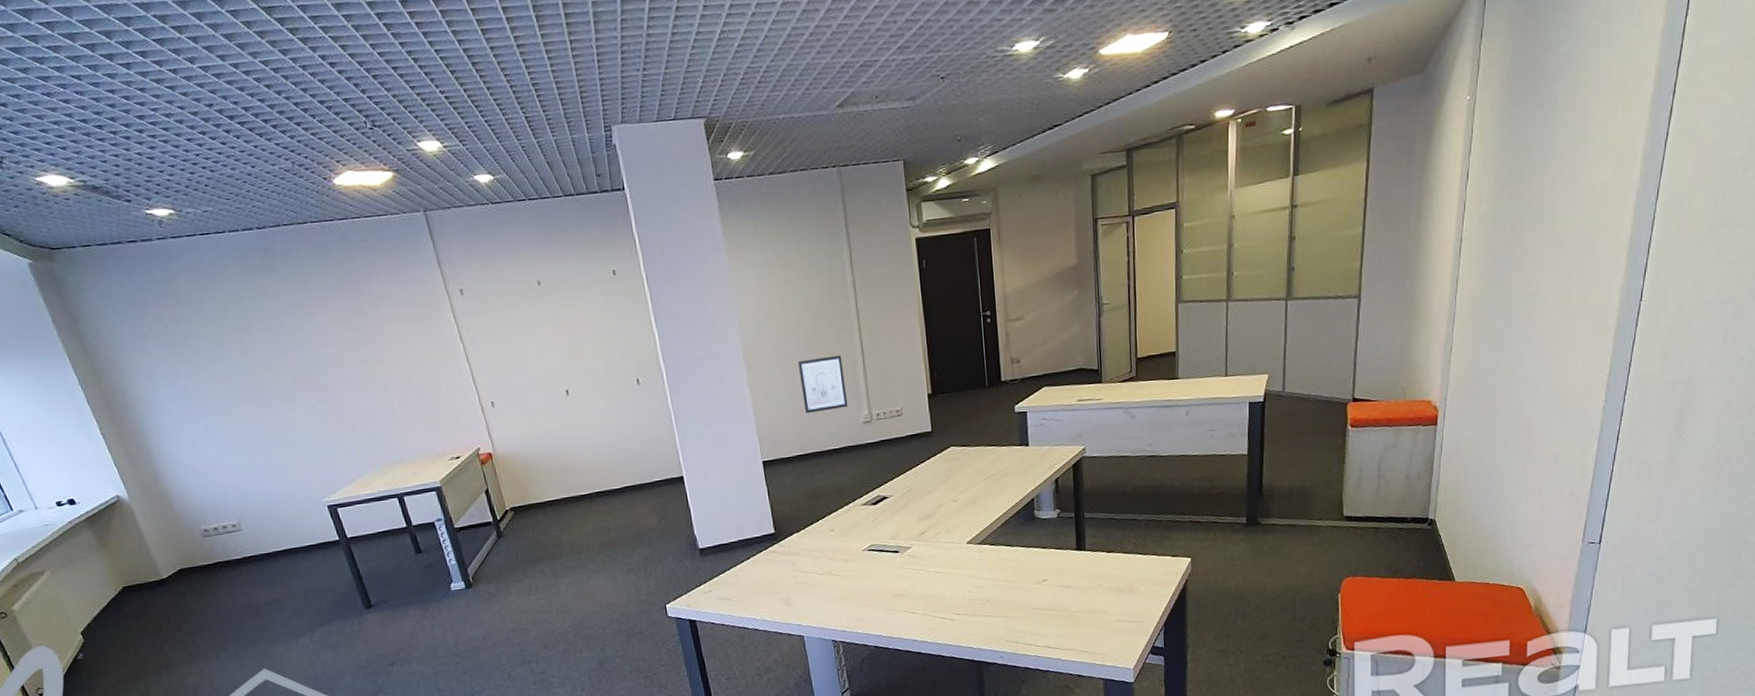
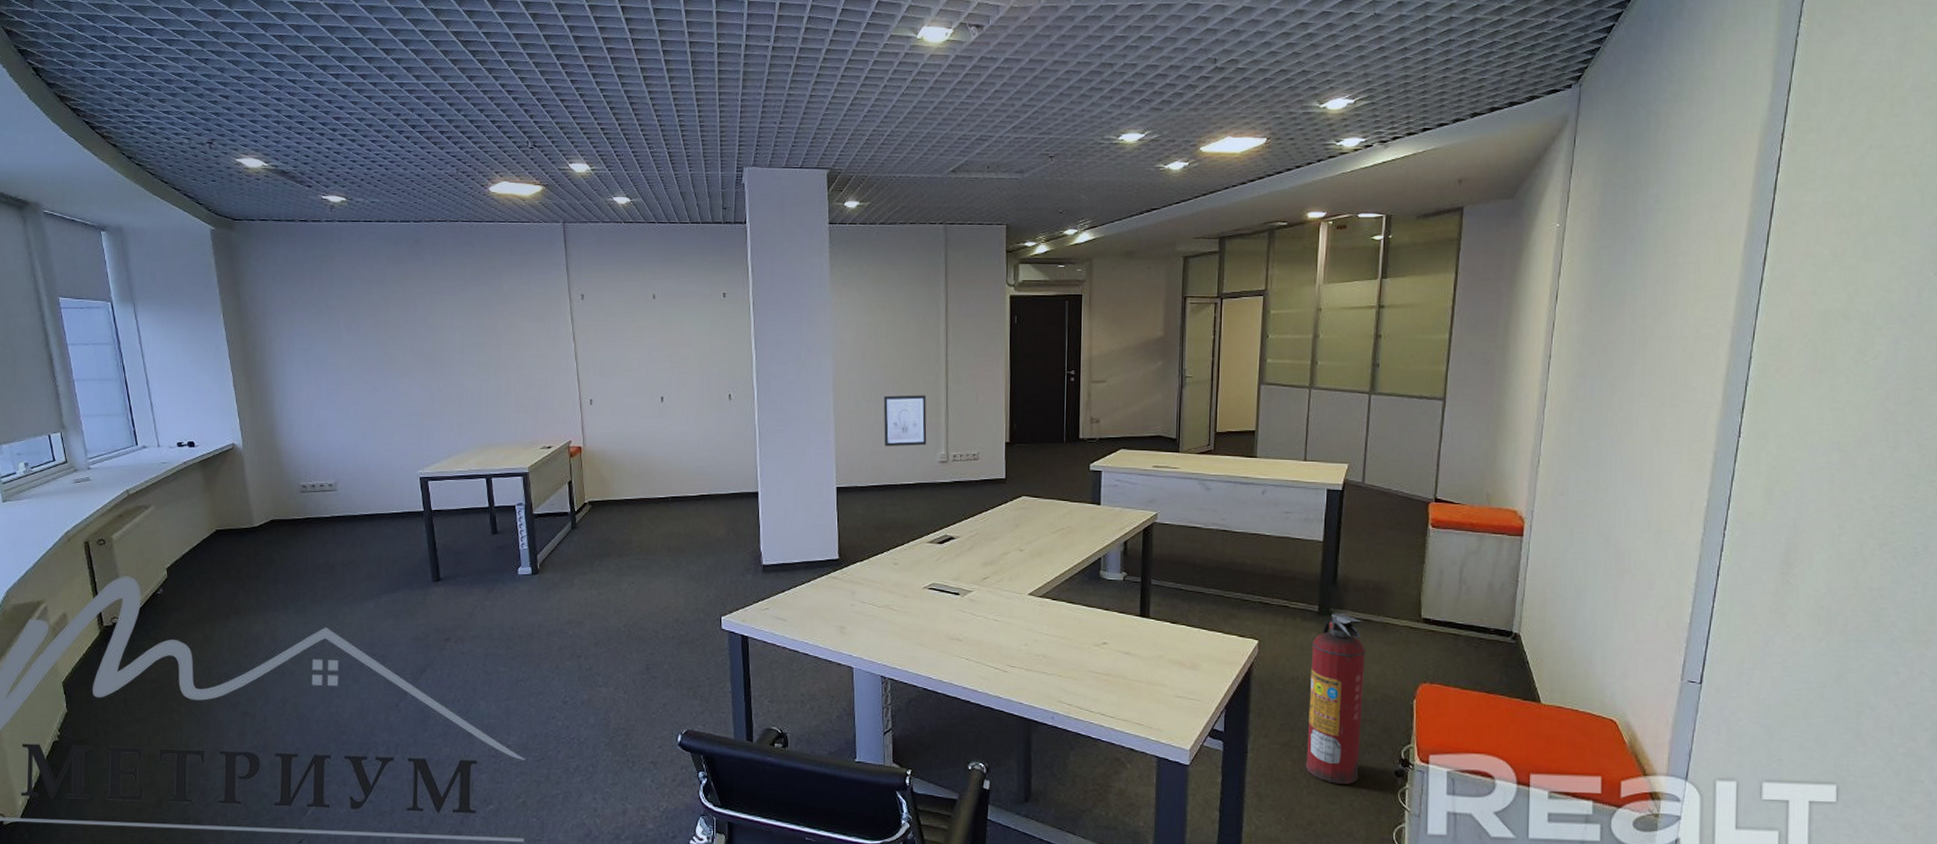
fire extinguisher: none [1241,522,1292,681] -> present [1305,613,1365,784]

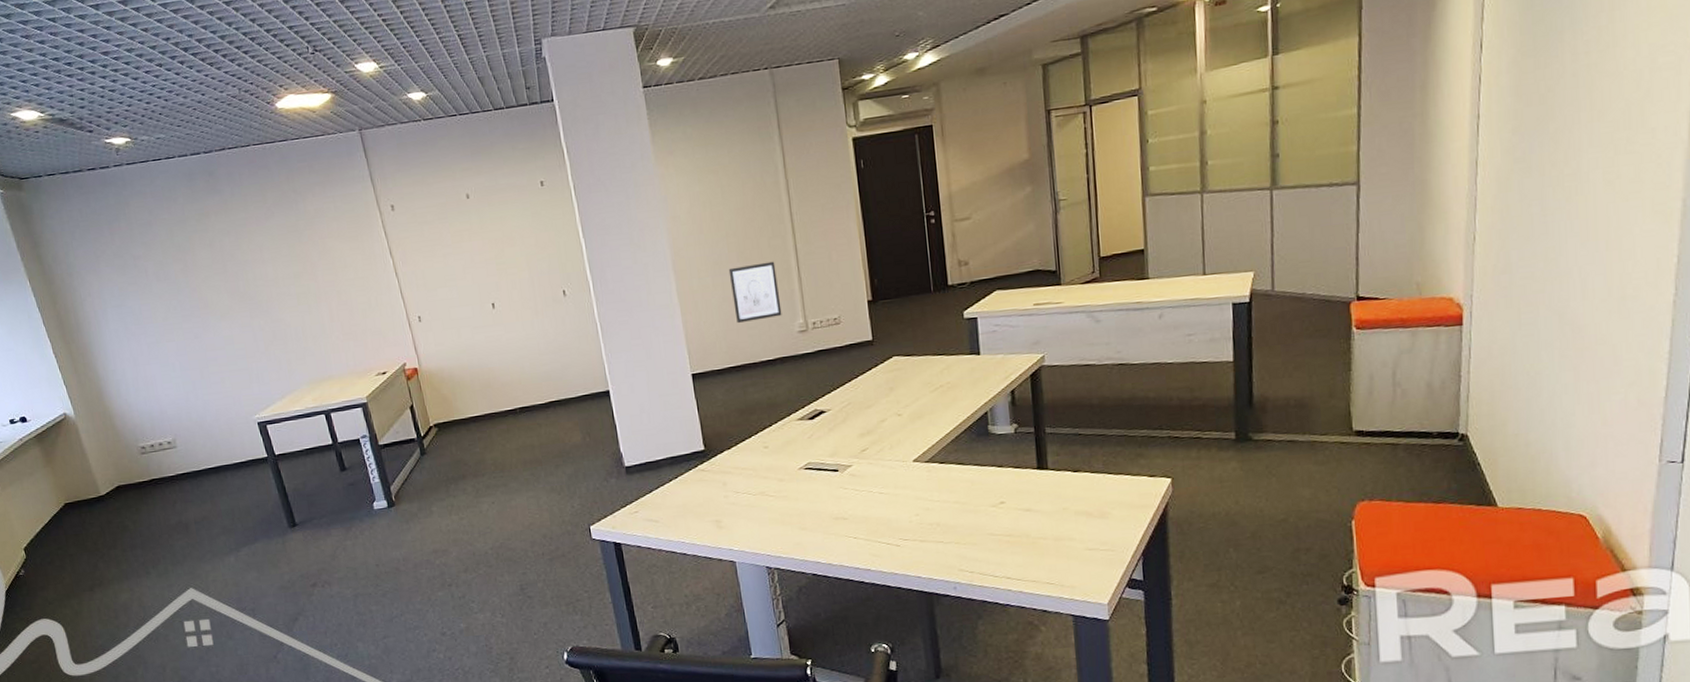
fire extinguisher: present [1305,613,1365,784] -> none [1232,437,1298,621]

